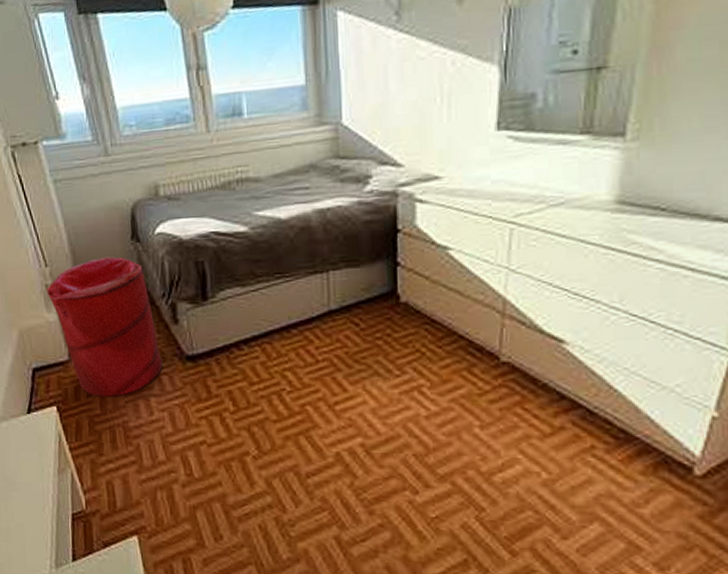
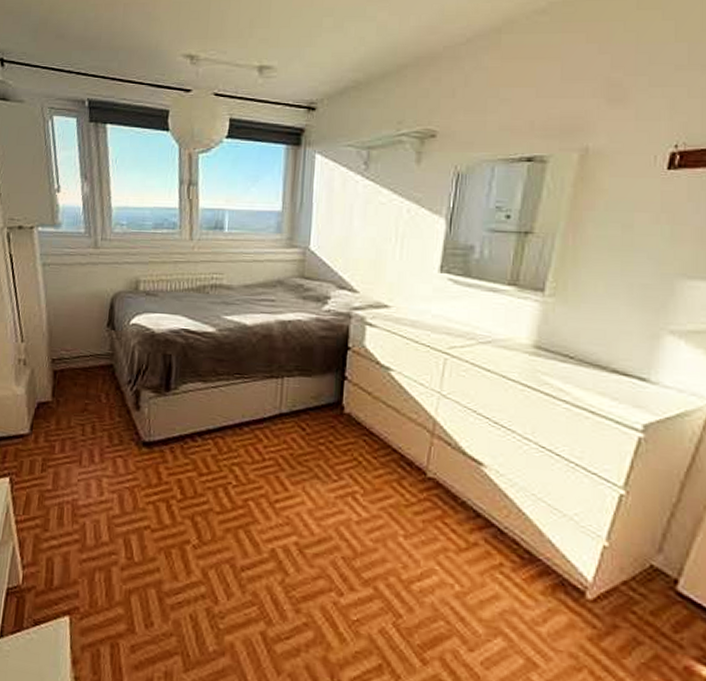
laundry hamper: present [47,256,163,397] -> none [19,339,120,474]

